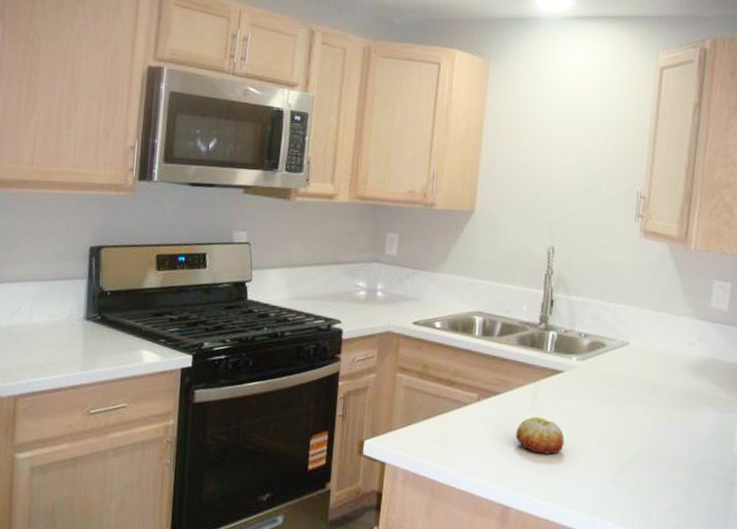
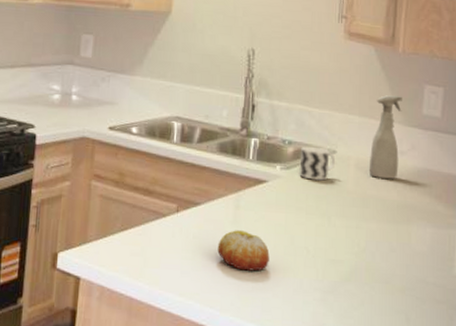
cup: none [594,338,629,370] -> present [299,146,336,181]
spray bottle: none [658,290,693,368] -> present [368,95,402,179]

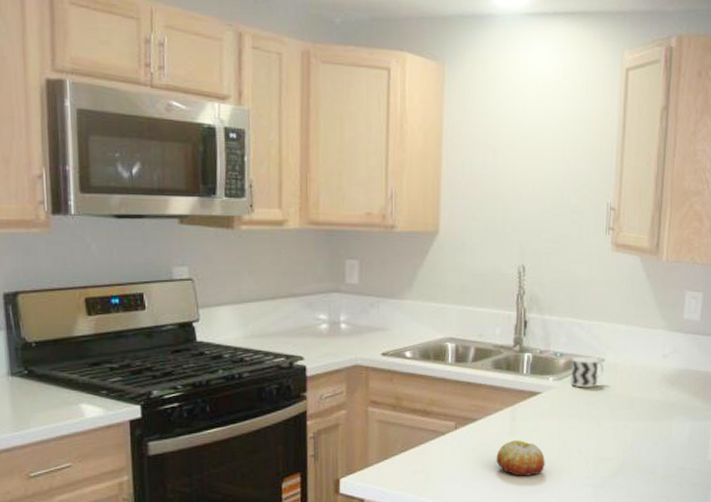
spray bottle: present [368,95,402,179] -> none [634,303,665,381]

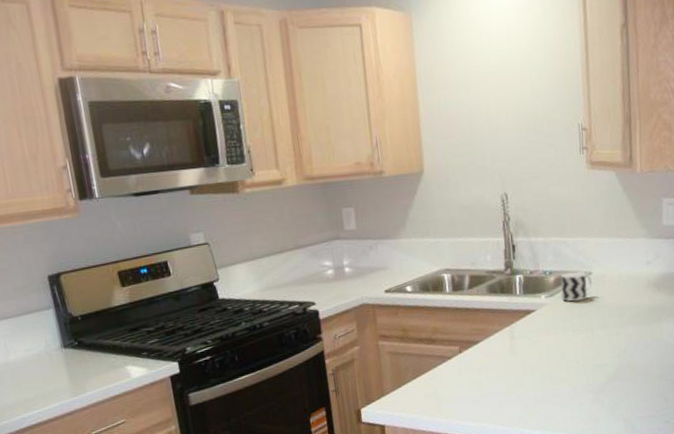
fruit: present [496,440,545,476] -> none [500,356,546,390]

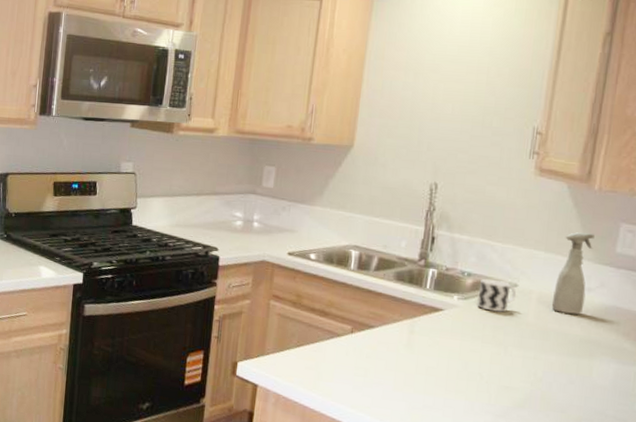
spray bottle: none [621,213,647,289] -> present [551,232,595,315]

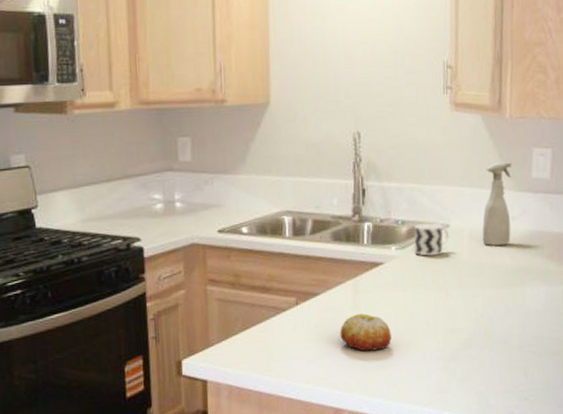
fruit: none [389,353,442,392] -> present [340,313,392,351]

